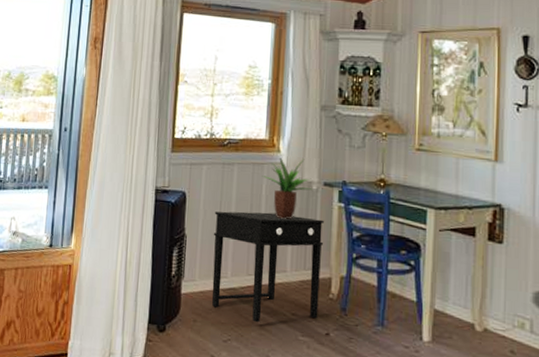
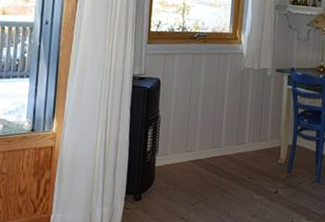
side table: present [211,211,324,323] -> none [182,94,276,187]
potted plant: present [262,158,312,219] -> none [226,49,267,100]

